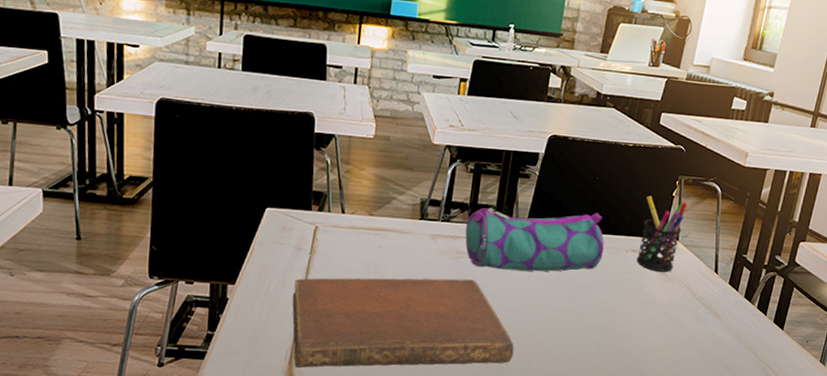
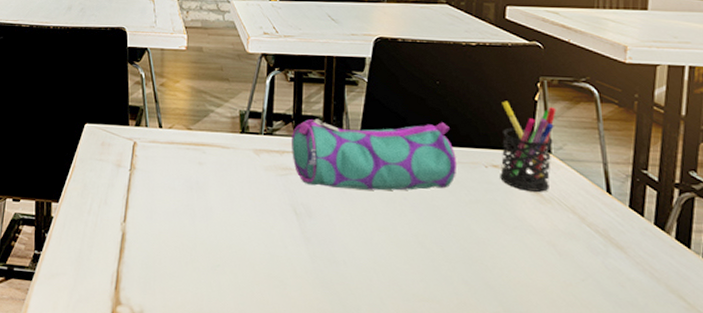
notebook: present [292,277,514,368] -> none [114,196,361,298]

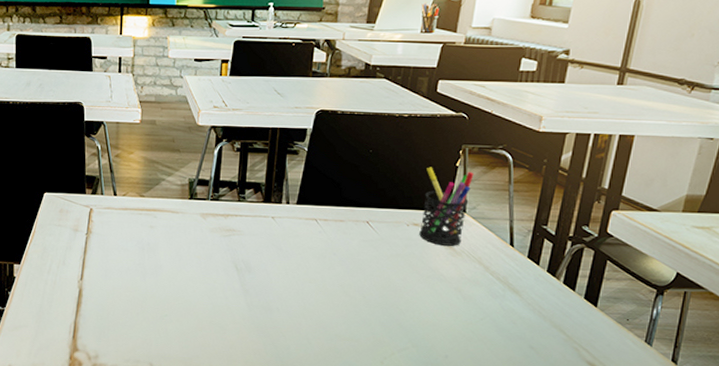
pencil case: present [292,118,456,191] -> none [235,185,382,248]

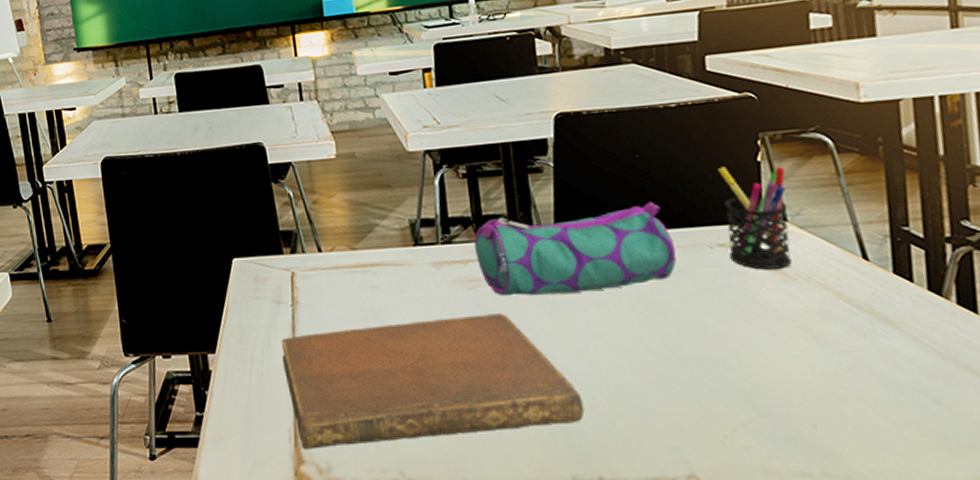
notebook: none [72,256,292,341] -> present [281,313,585,449]
pencil case: none [235,185,382,248] -> present [474,202,677,296]

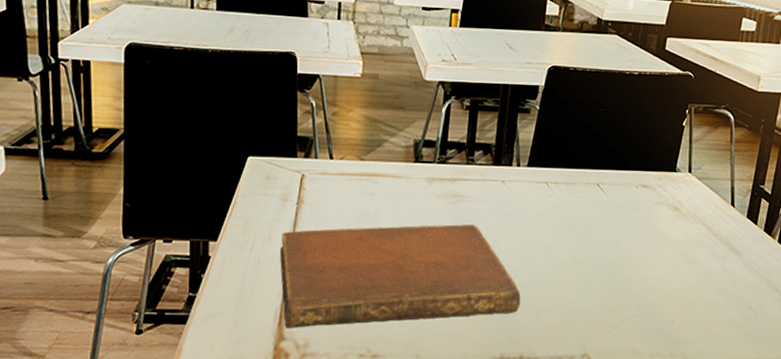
pencil case: present [474,202,677,296] -> none [463,146,612,213]
pen holder: present [718,166,792,270] -> none [647,126,699,208]

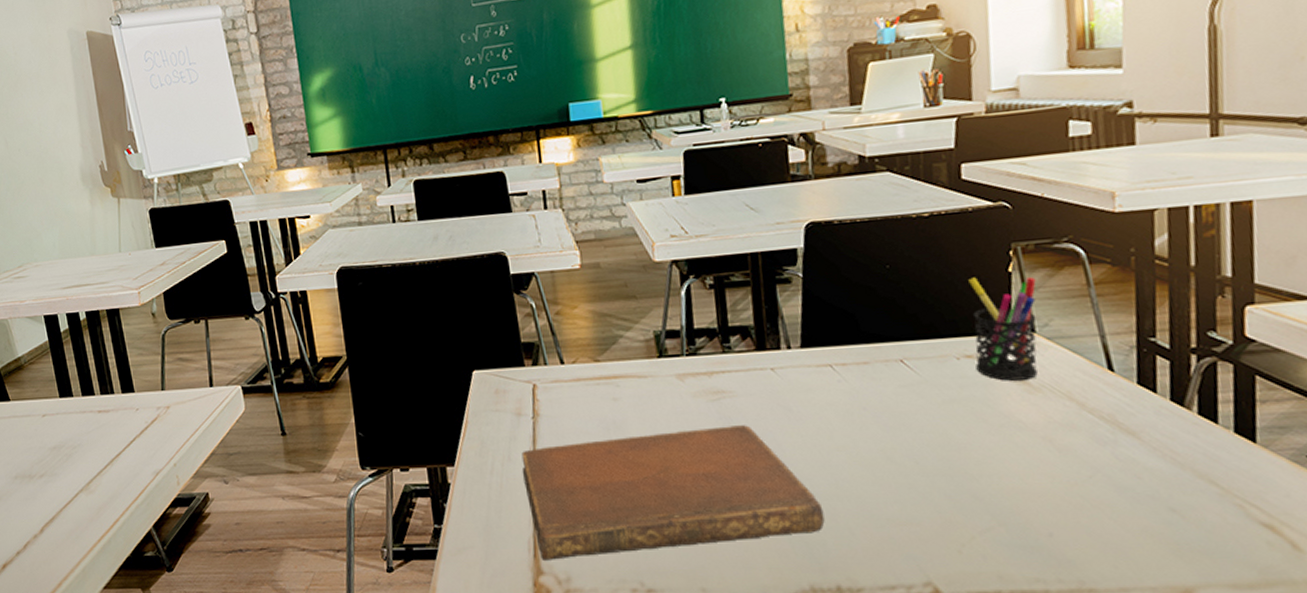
pen holder: none [647,126,699,208] -> present [968,277,1038,381]

